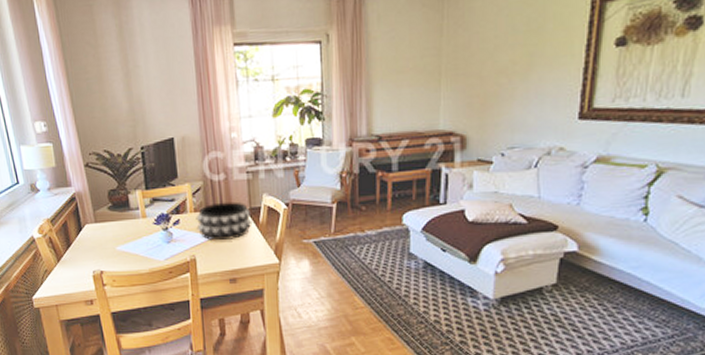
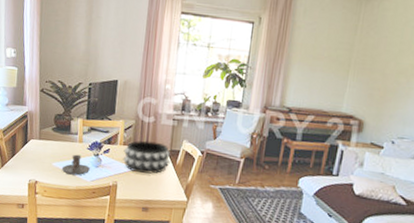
candle holder: none [127,232,161,257] -> present [61,154,90,176]

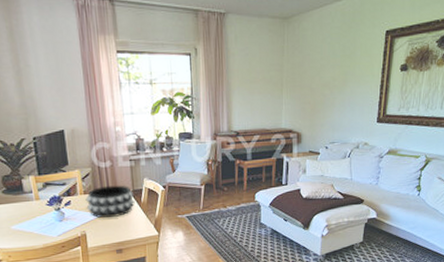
candle holder: present [61,154,90,176] -> none [22,212,54,235]

